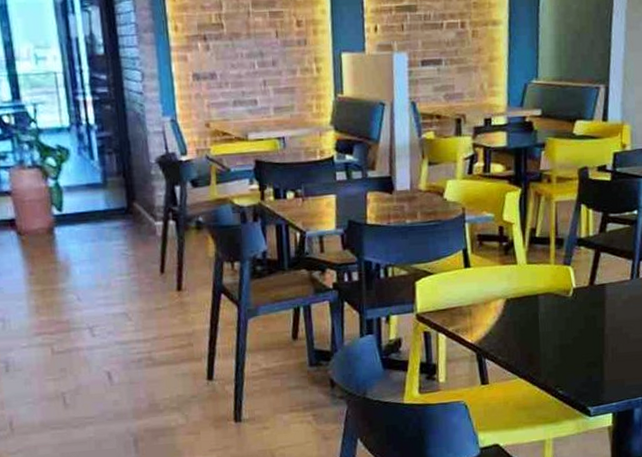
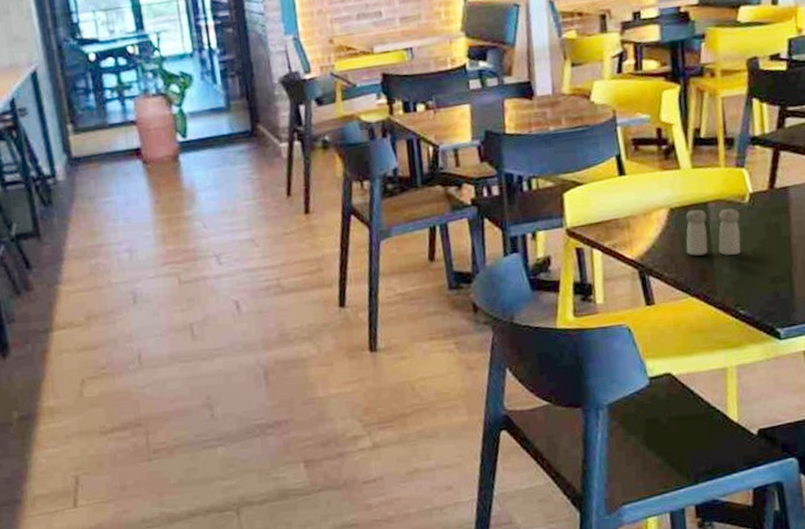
salt and pepper shaker: none [518,300,565,342] -> present [686,208,741,256]

